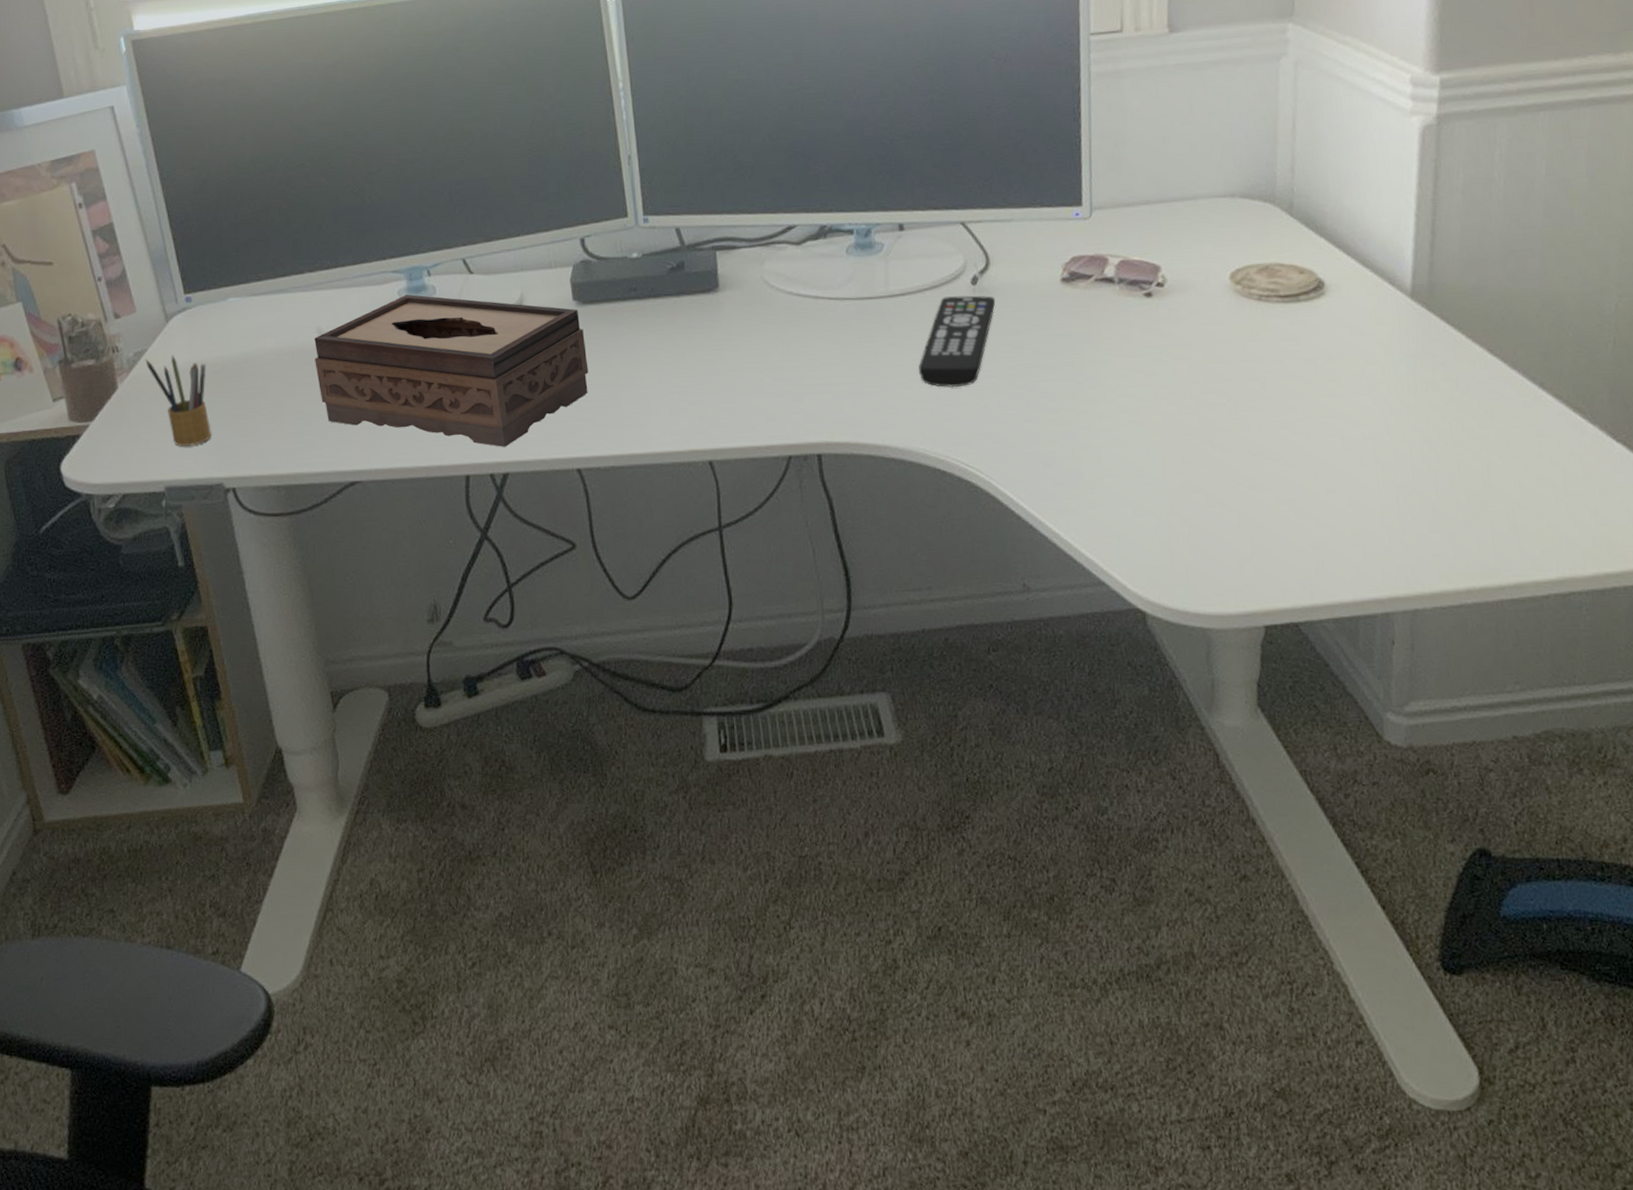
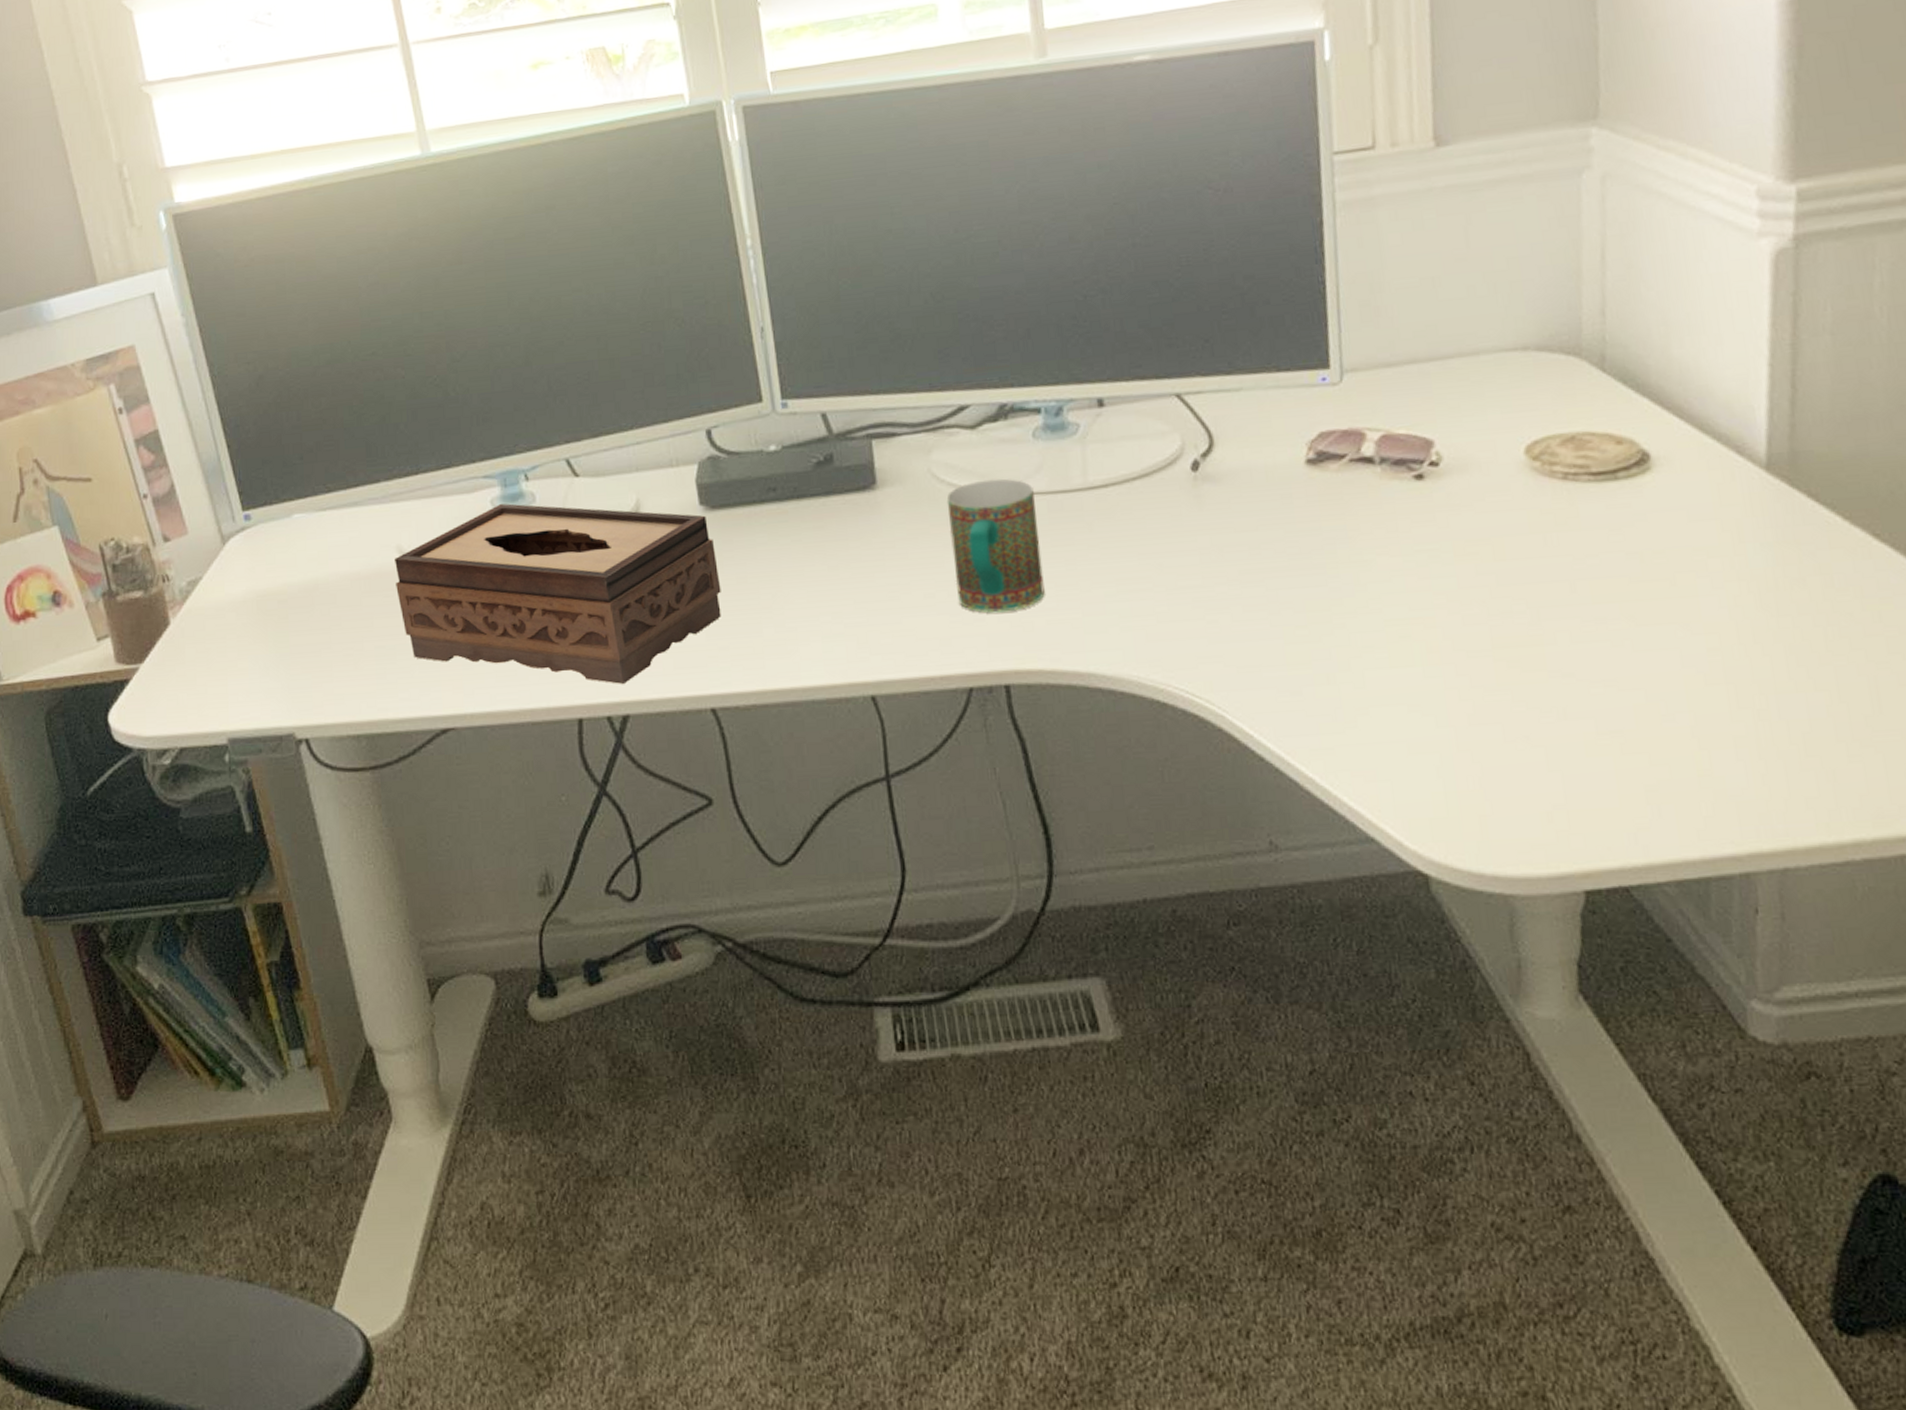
pencil box: present [145,354,211,446] -> none [200,582,279,691]
mug: none [775,286,852,395] -> present [946,478,1045,613]
remote control: present [919,295,996,388] -> none [1128,484,1223,600]

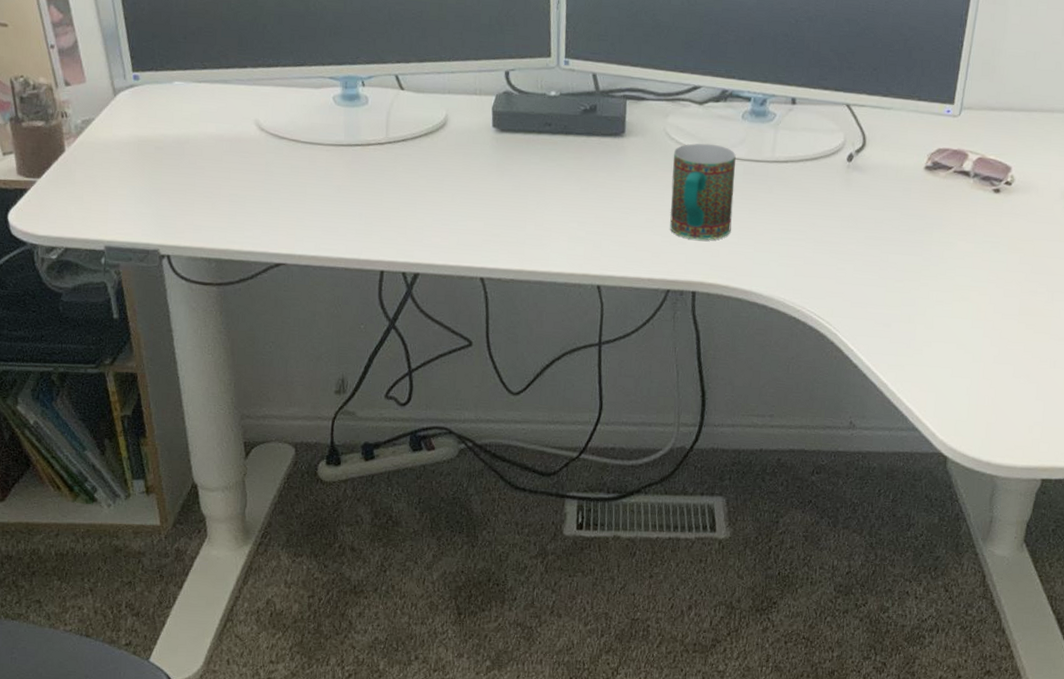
tissue box: present [395,503,722,684] -> none [251,100,500,250]

